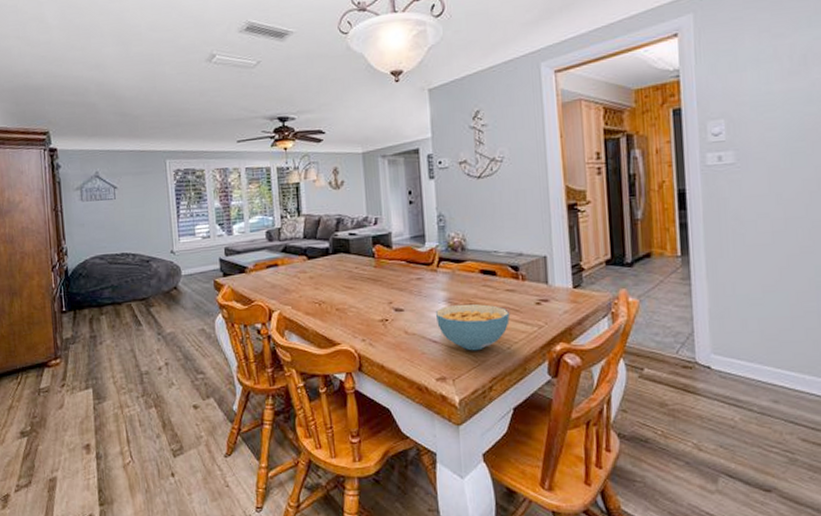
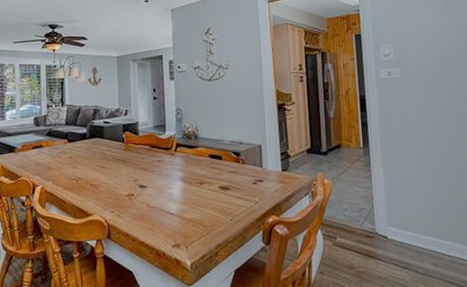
cereal bowl: present [435,303,510,351] -> none [172,182,232,222]

